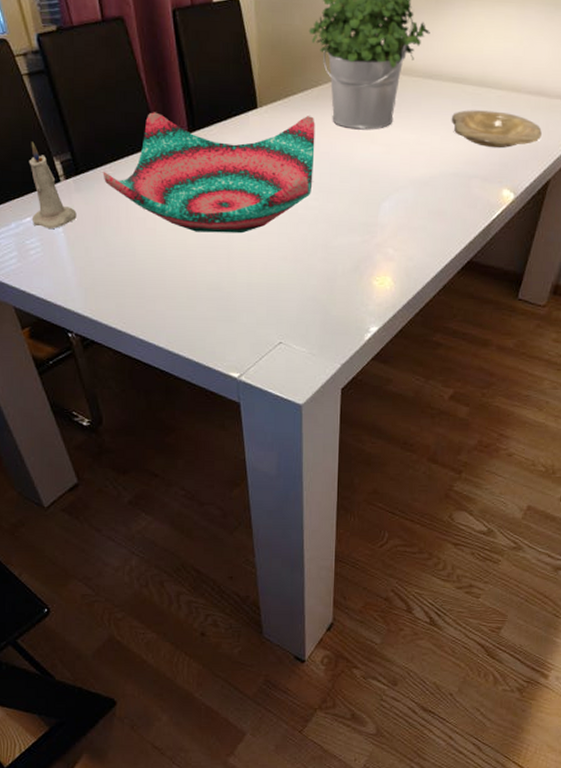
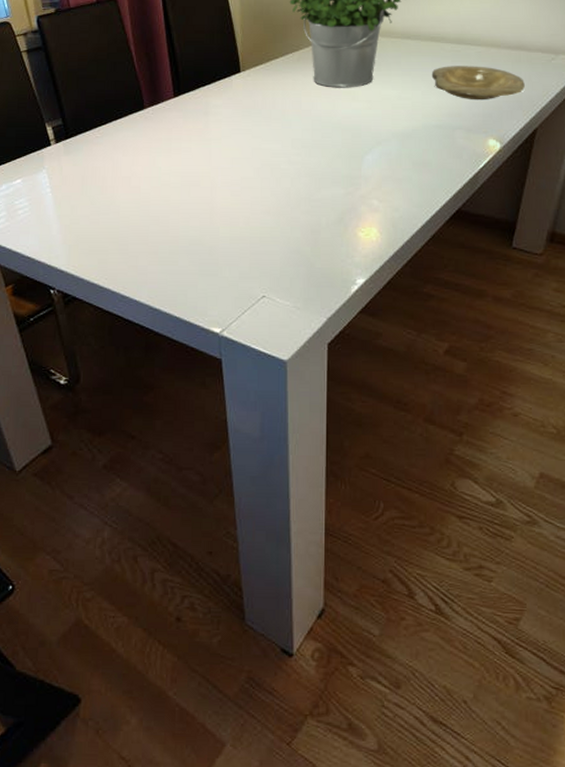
candle: present [28,141,77,229] -> none [21,110,65,189]
decorative bowl: present [103,112,315,234] -> none [91,77,297,189]

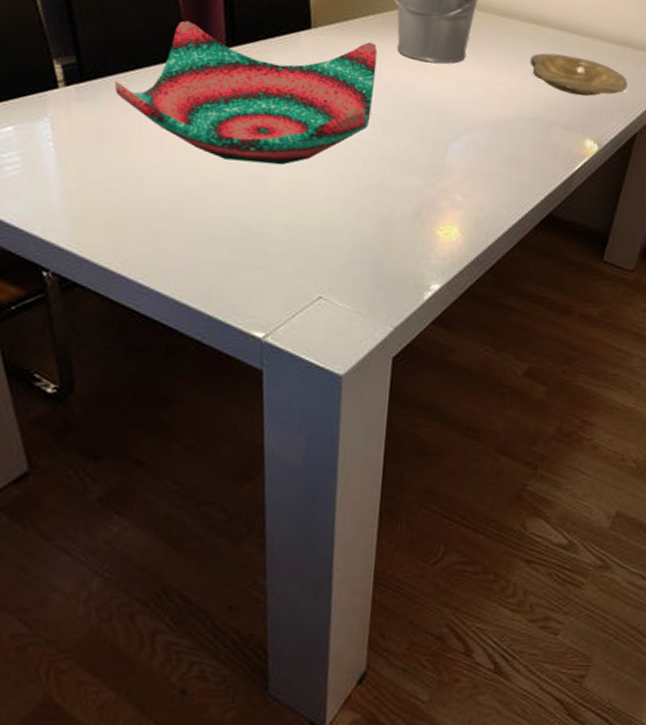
decorative bowl: none [91,77,297,189] -> present [114,20,378,165]

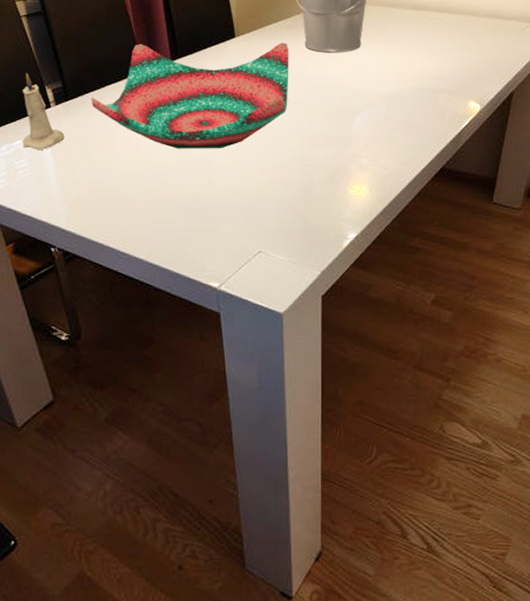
candle: none [13,39,75,142] -> present [22,73,65,150]
plate: present [530,53,627,96] -> none [415,33,502,65]

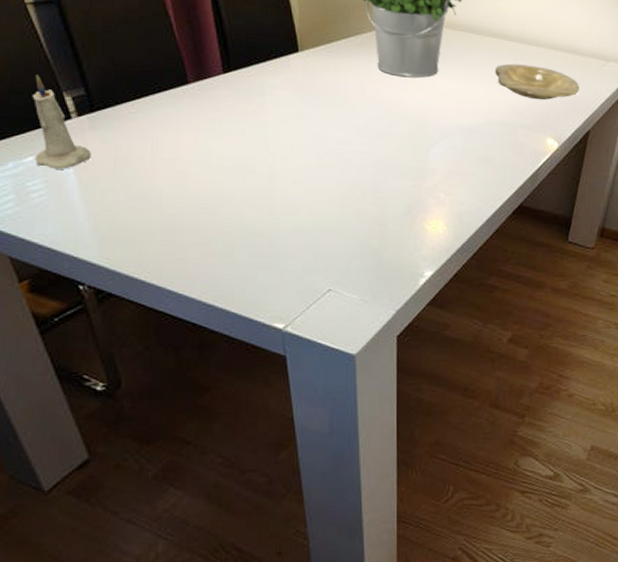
decorative bowl: present [90,43,289,149] -> none [123,50,361,177]
plate: none [415,33,502,65] -> present [494,63,579,100]

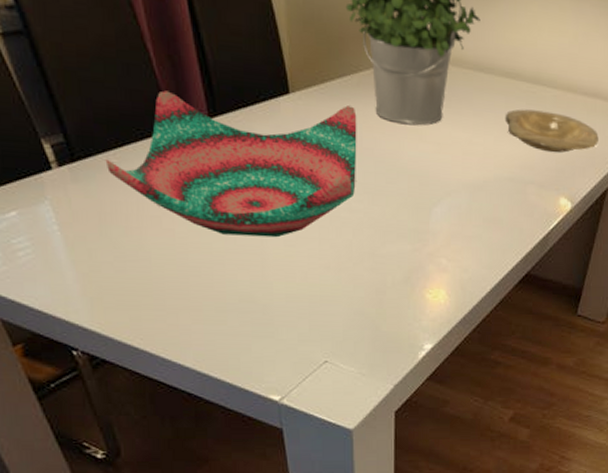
candle: present [32,74,91,169] -> none [9,118,75,226]
decorative bowl: none [123,50,361,177] -> present [105,90,357,238]

